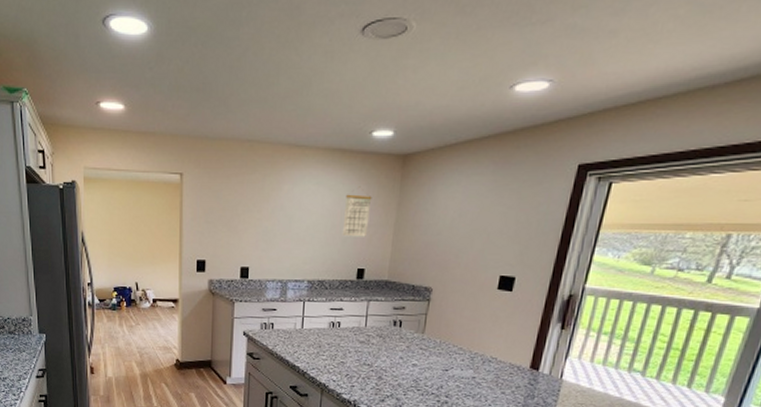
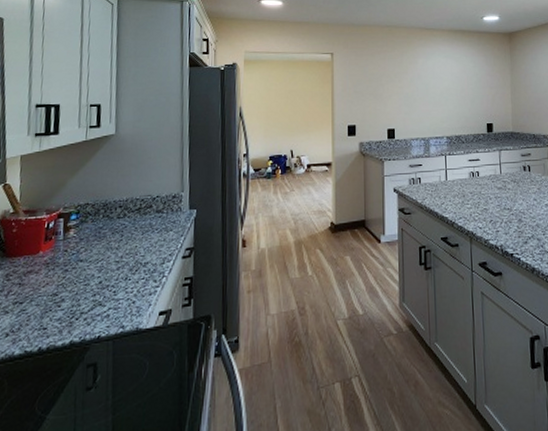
calendar: present [342,186,372,237] -> none [470,57,491,98]

